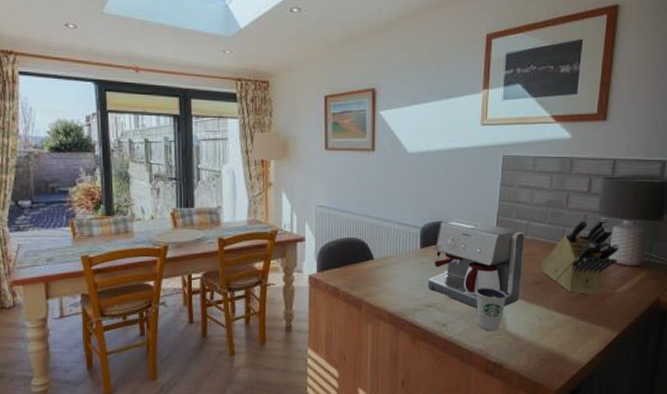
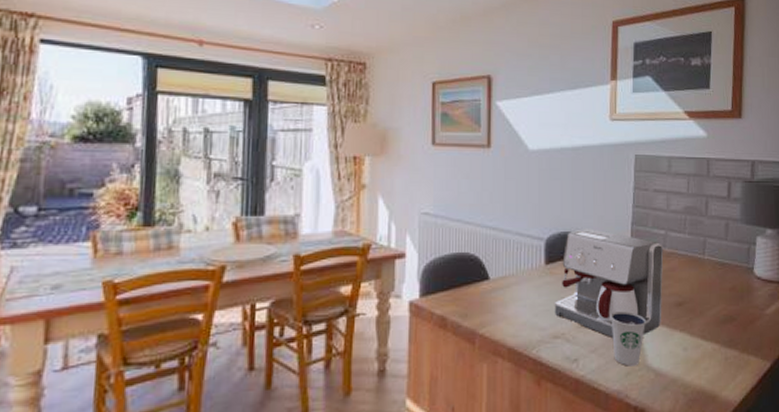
knife block: present [541,217,619,294] -> none [682,226,764,317]

